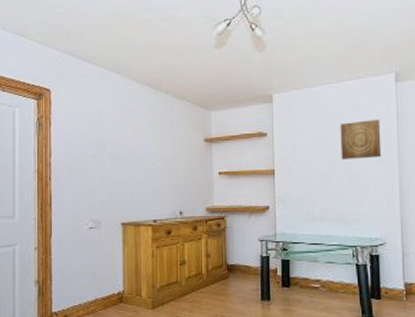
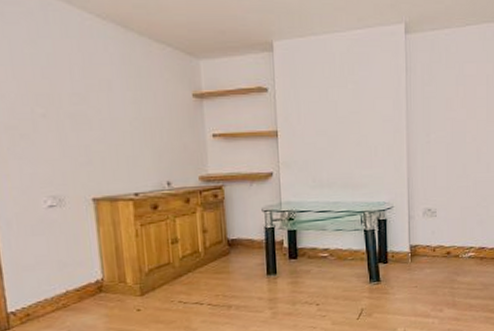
wall art: present [340,119,382,161] -> none [348,74,390,120]

